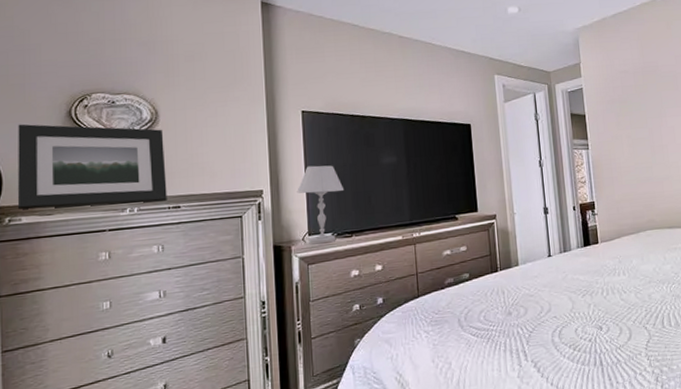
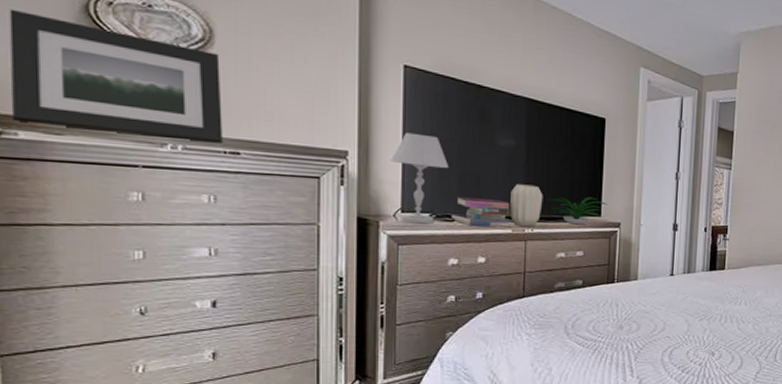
books: none [350,211,400,239] -> present [451,196,510,227]
vase: none [397,193,426,233] -> present [510,184,543,227]
plant: none [428,195,483,223] -> present [546,197,609,225]

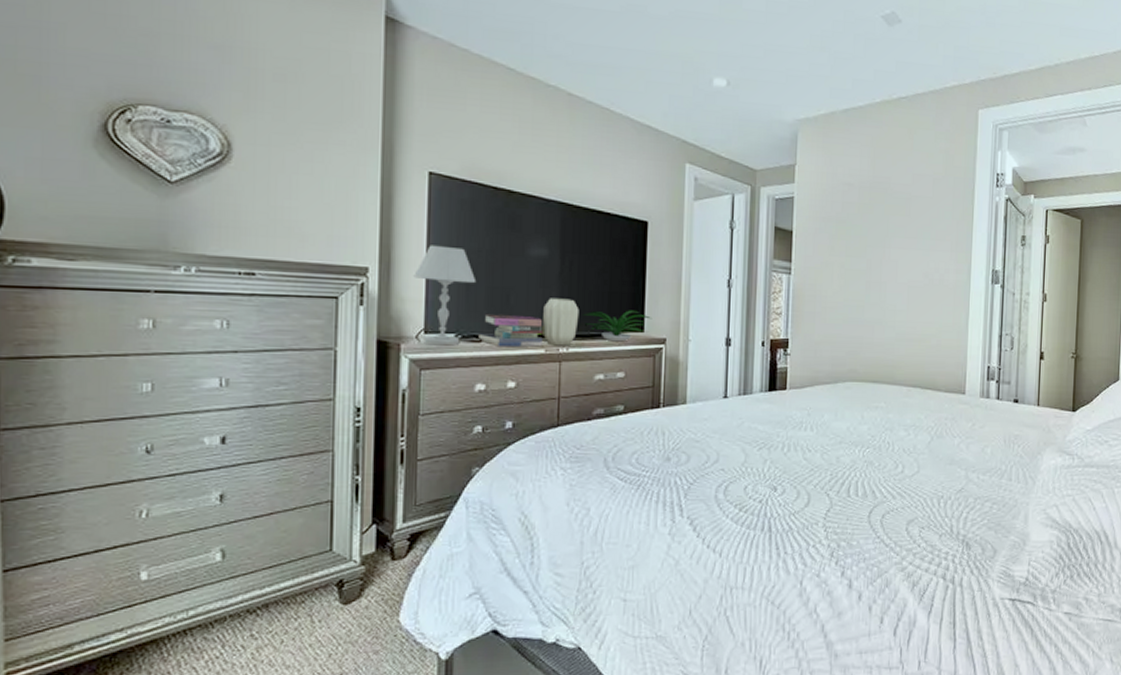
picture frame: present [9,8,223,143] -> none [25,131,238,264]

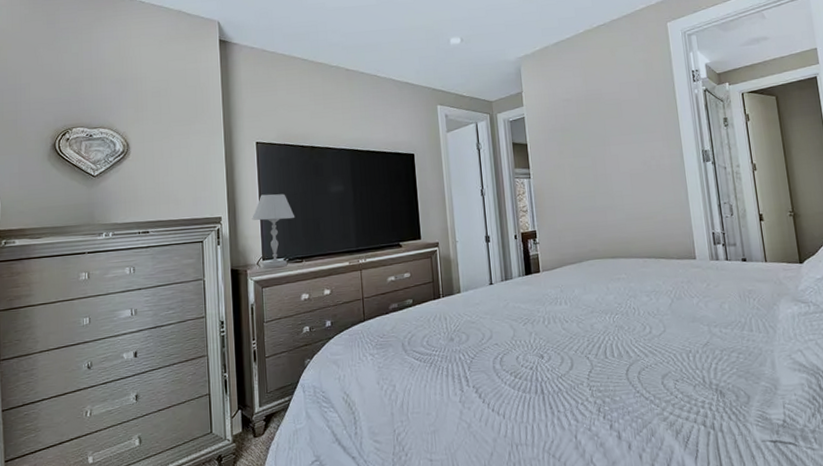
books: present [478,313,543,348] -> none [300,238,347,265]
vase: present [543,298,580,346] -> none [344,221,371,259]
plant: present [582,310,652,342] -> none [373,223,426,250]

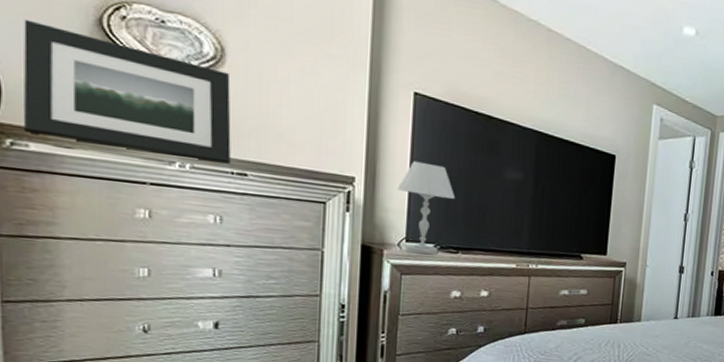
picture frame: none [11,156,137,233] -> present [23,19,231,164]

